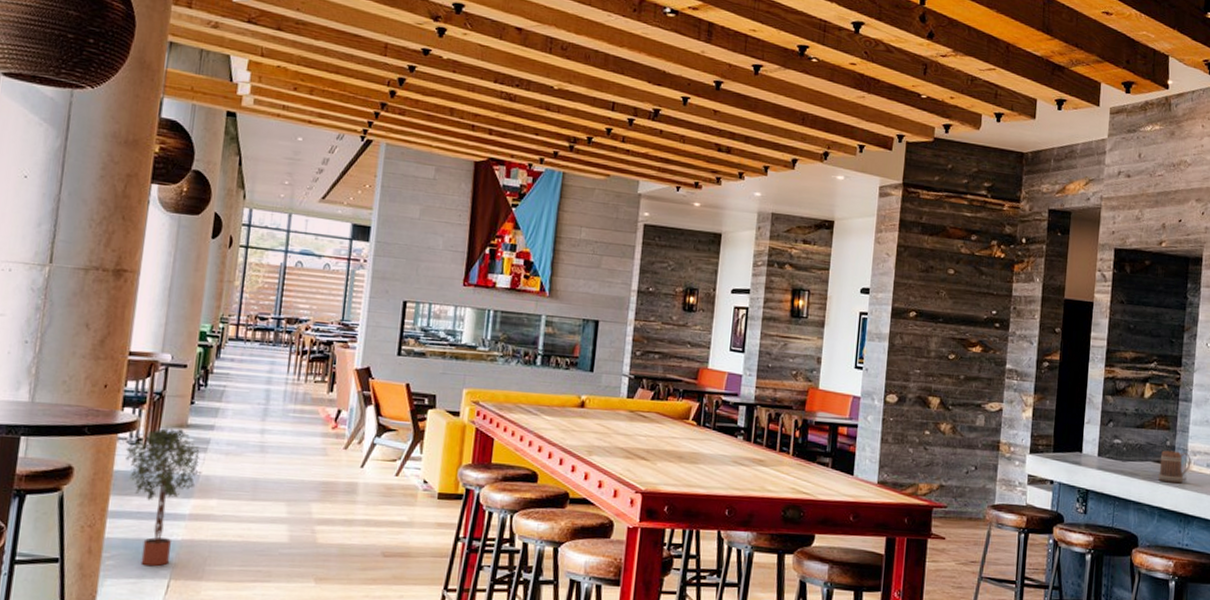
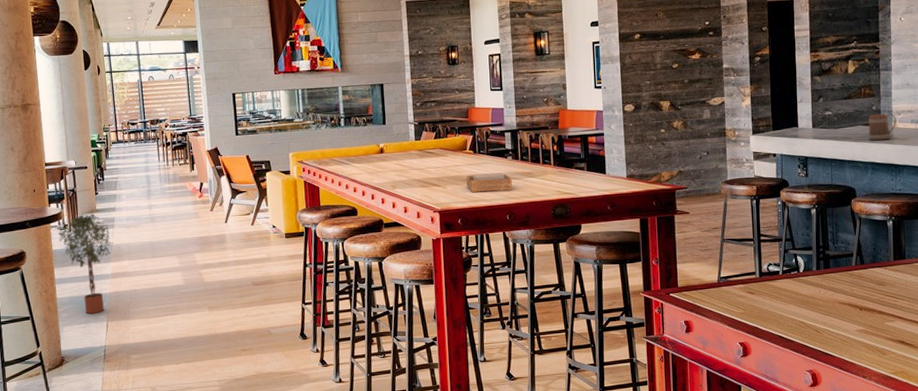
napkin holder: none [682,451,739,480] -> present [466,173,512,193]

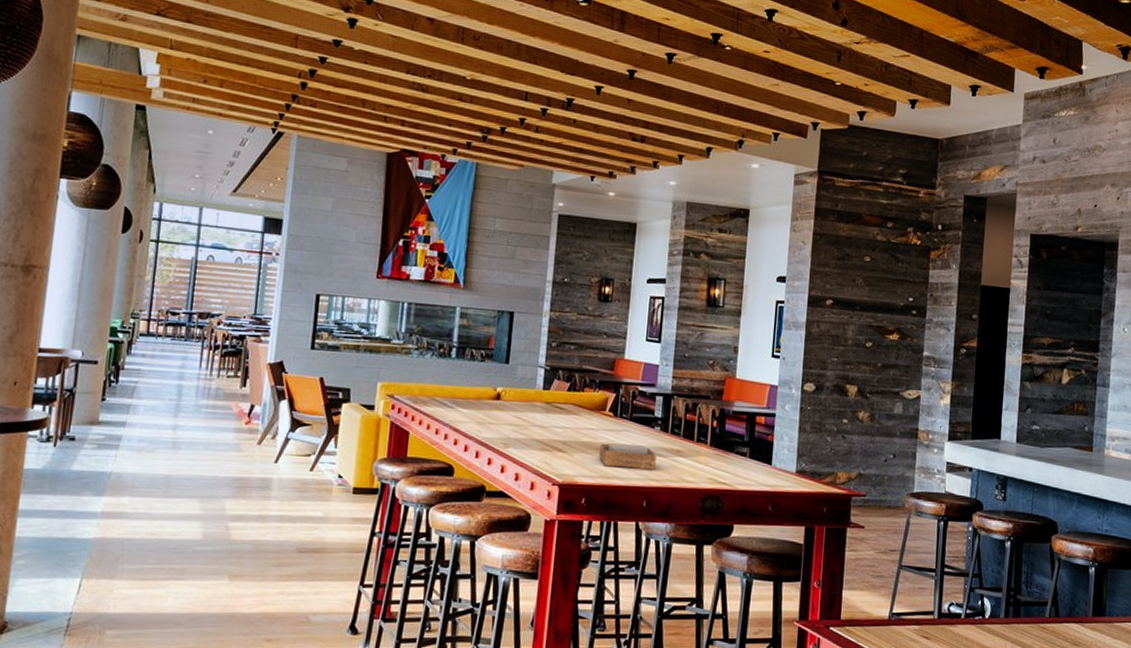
potted tree: present [58,214,114,315] -> none [36,424,114,566]
beer mug: present [867,113,897,142] -> none [1076,436,1110,471]

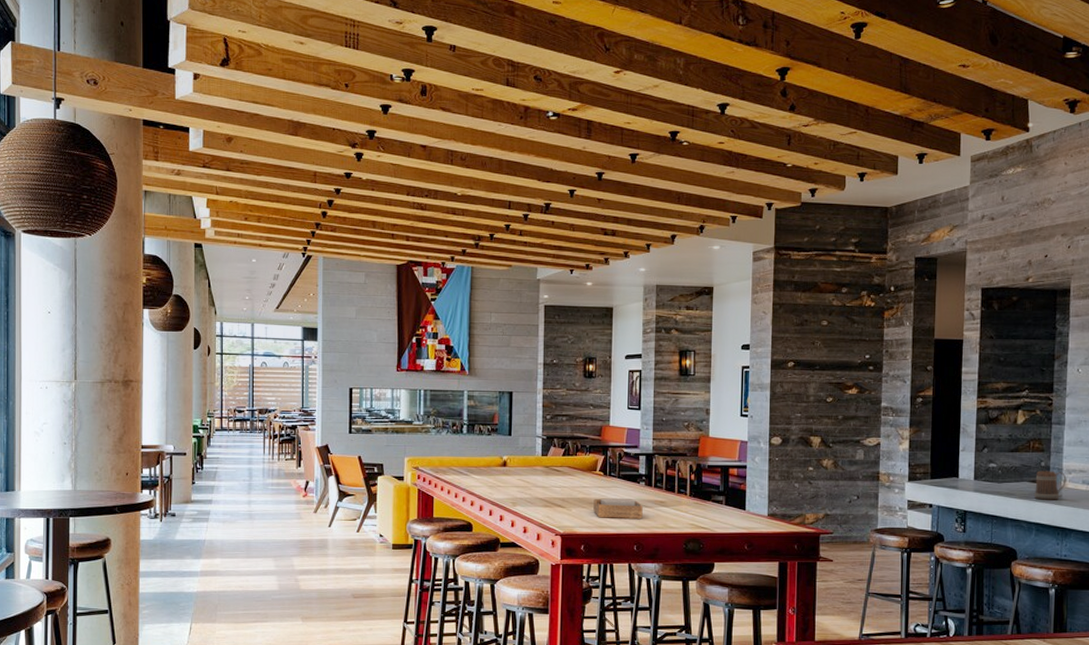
beer mug: none [1076,436,1110,471] -> present [1033,470,1067,501]

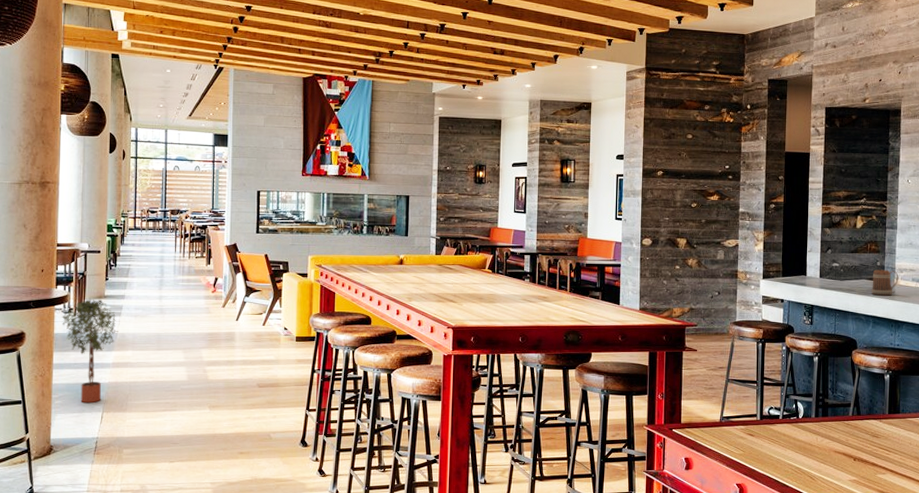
potted tree: none [148,503,207,614] -> present [62,299,119,404]
napkin holder: present [593,497,643,520] -> none [482,293,527,314]

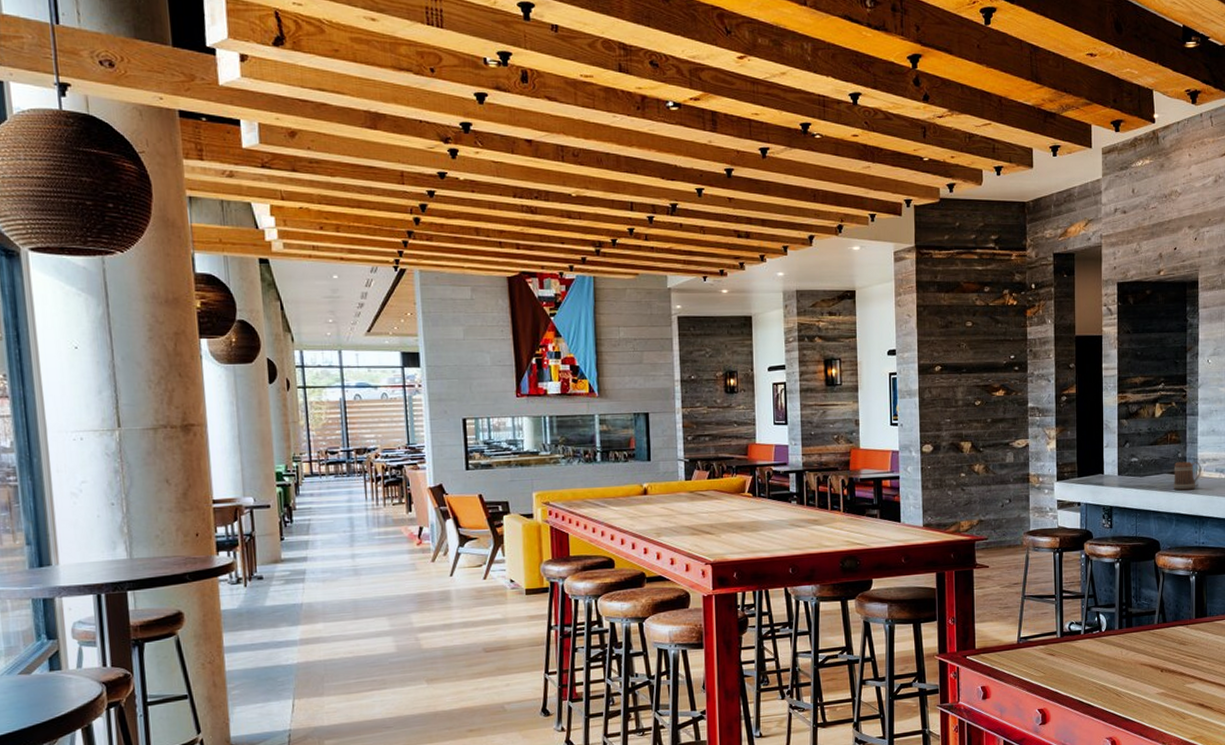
potted tree: present [62,299,119,404] -> none [229,564,304,691]

